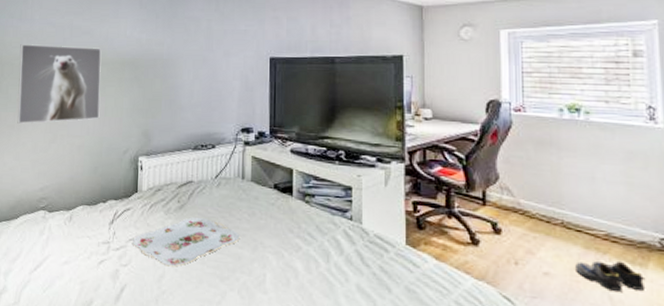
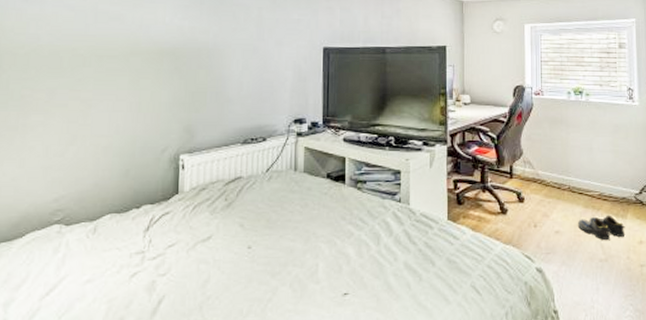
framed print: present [17,44,102,124] -> none [22,30,135,125]
serving tray: present [132,217,240,267] -> none [171,215,292,270]

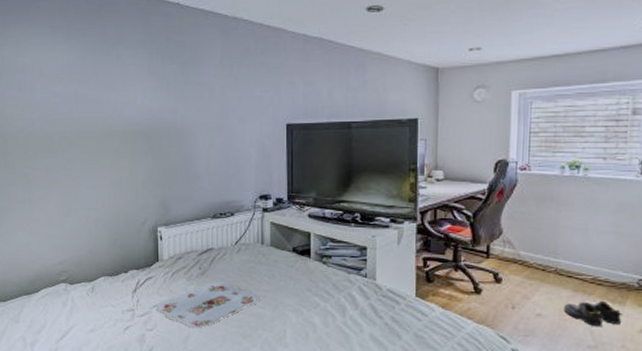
serving tray: none [171,215,292,270] -> present [156,282,261,329]

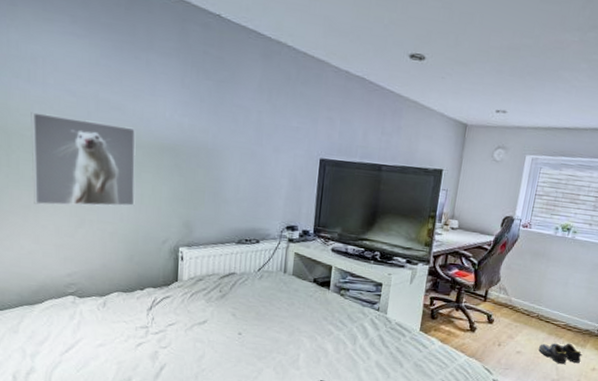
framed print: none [22,116,115,199] -> present [31,112,136,207]
serving tray: present [156,282,261,329] -> none [171,305,279,349]

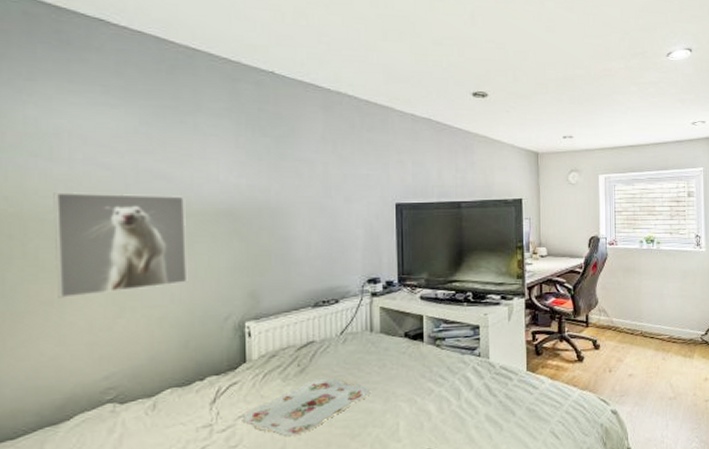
serving tray: none [171,305,279,349] -> present [242,378,371,437]
shoe: present [539,342,583,364] -> none [650,356,692,380]

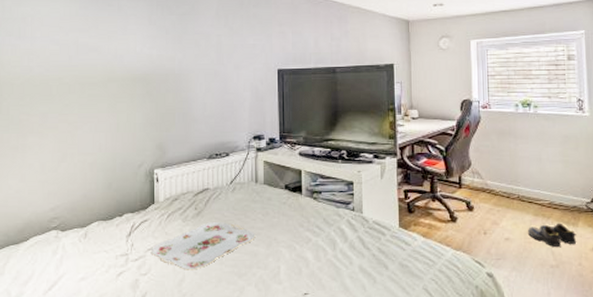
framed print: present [53,192,188,298] -> none [20,63,112,145]
shoe: none [650,356,692,380] -> present [528,223,577,247]

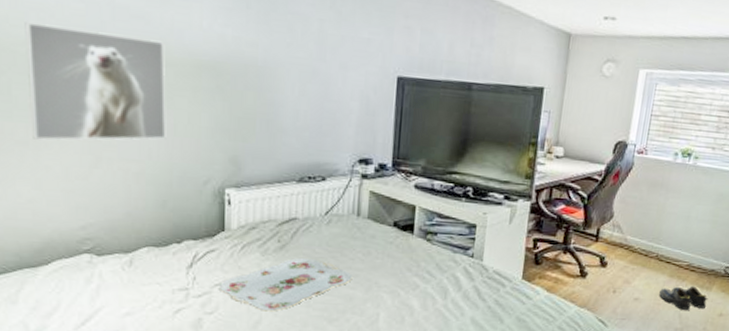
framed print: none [20,63,112,145] -> present [24,22,167,141]

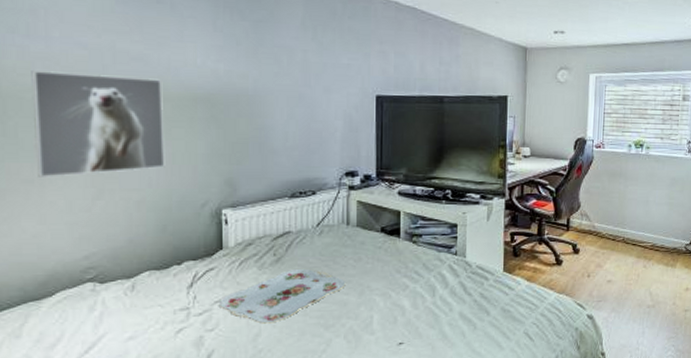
shoe: present [659,286,708,310] -> none [629,264,674,288]

